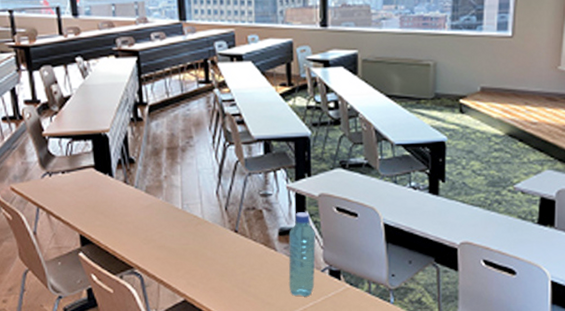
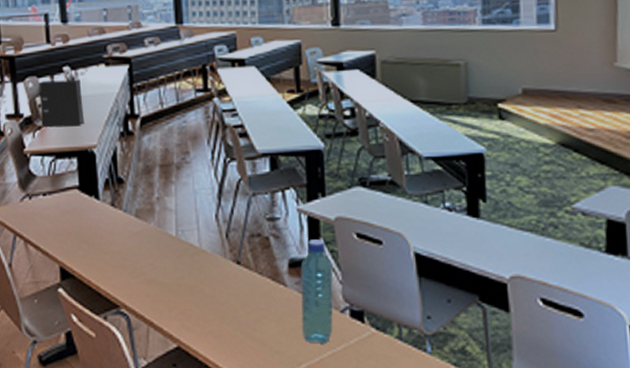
binder: none [54,69,97,113] -> present [39,79,84,128]

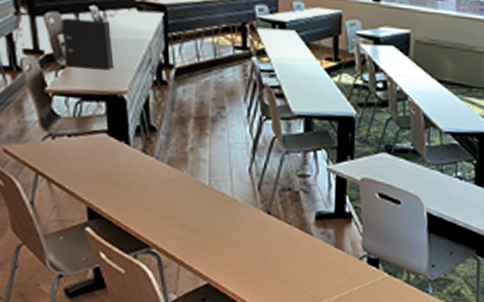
water bottle: present [300,239,333,344] -> none [323,196,355,285]

